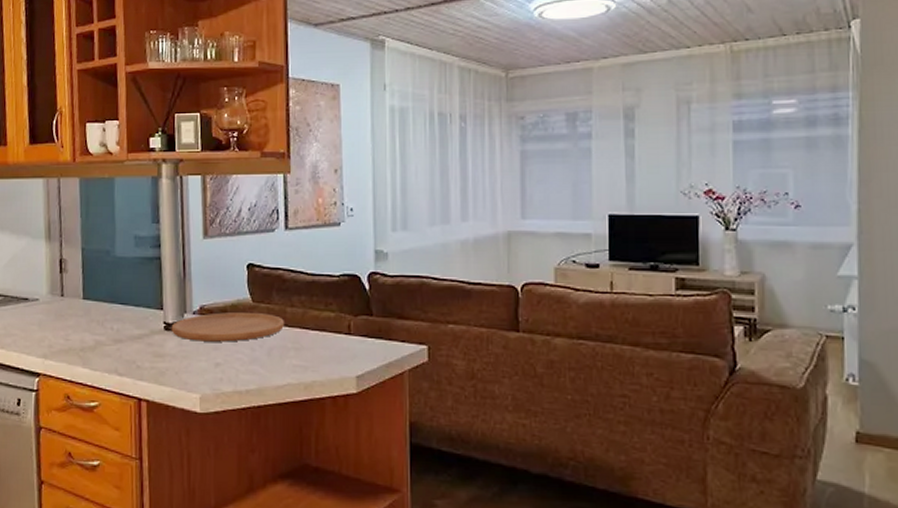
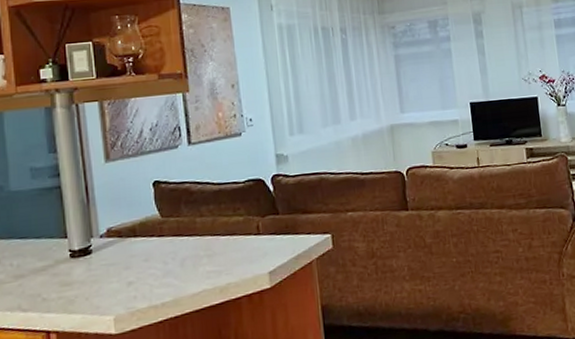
cutting board: present [171,312,285,342] -> none [77,226,196,265]

